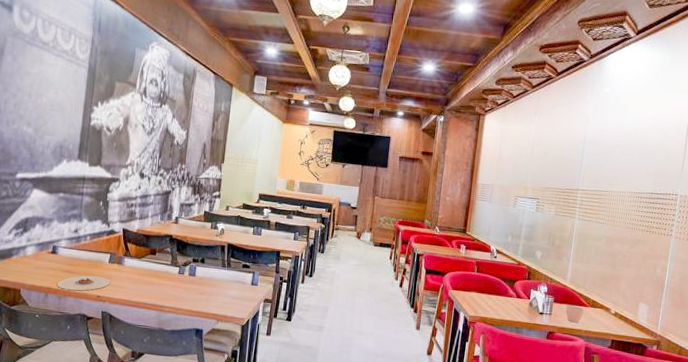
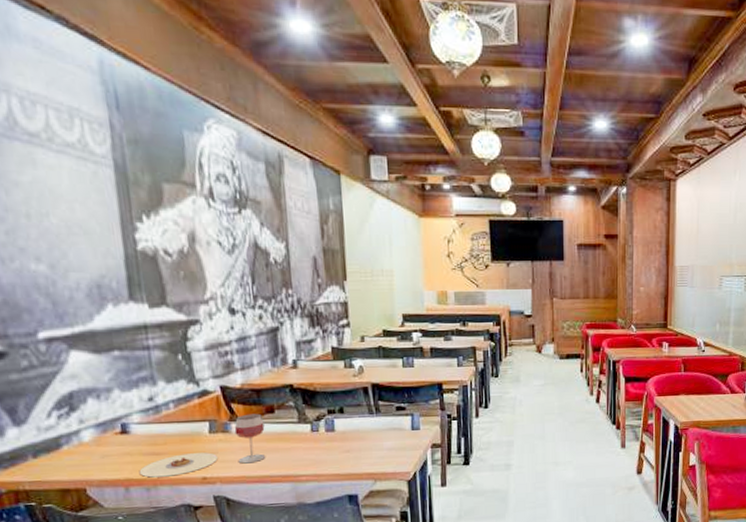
wineglass: none [123,252,148,291] -> present [234,413,265,464]

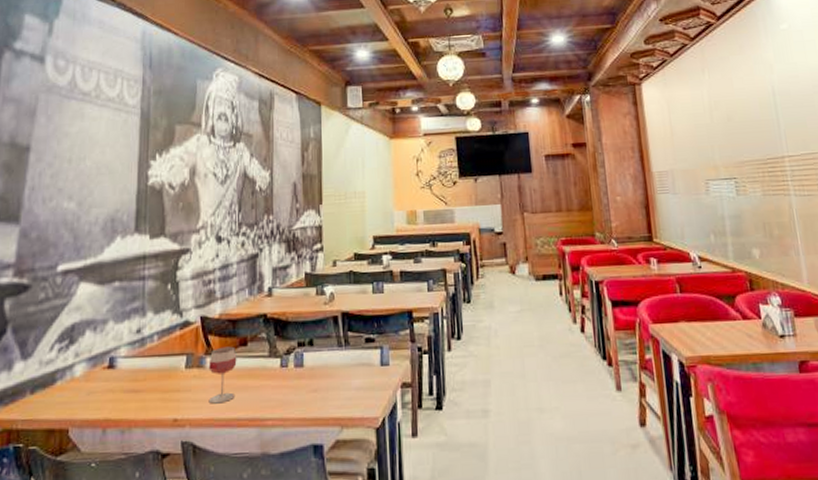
plate: present [139,452,218,478] -> none [117,390,190,418]

